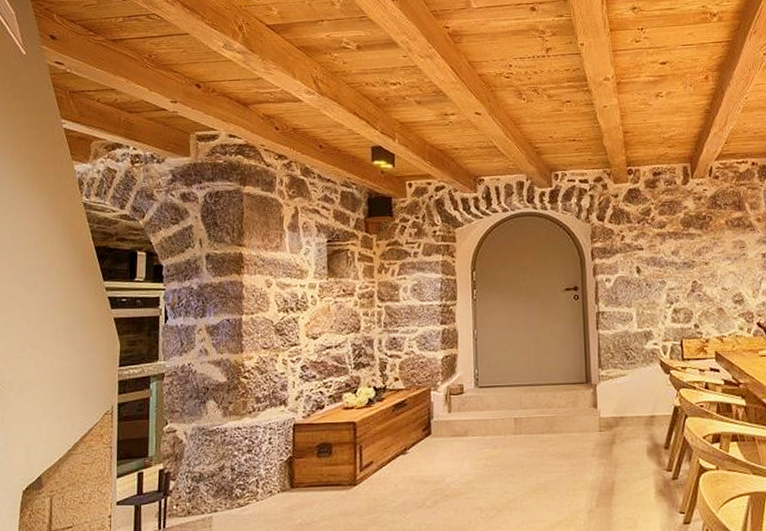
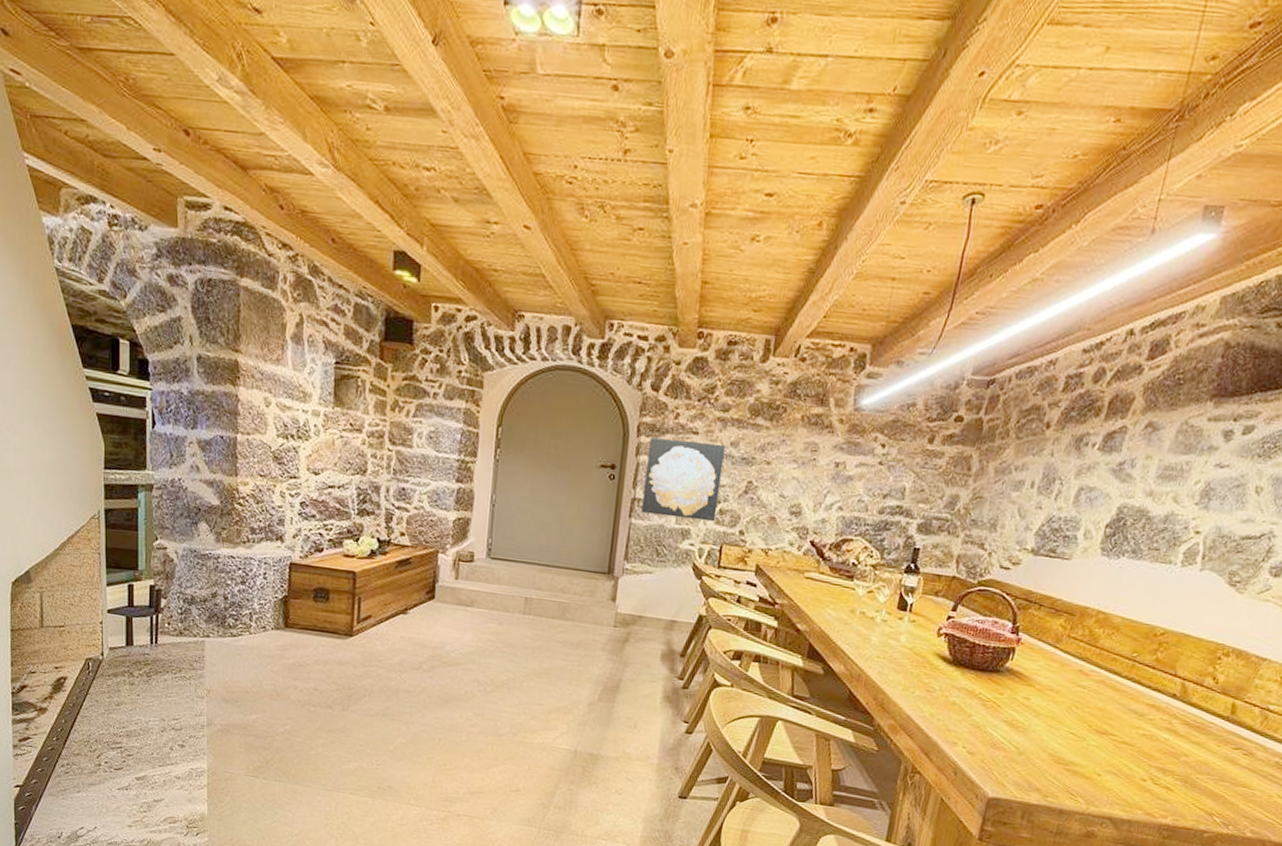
wall art: none [603,256,672,324] -> present [641,437,726,522]

